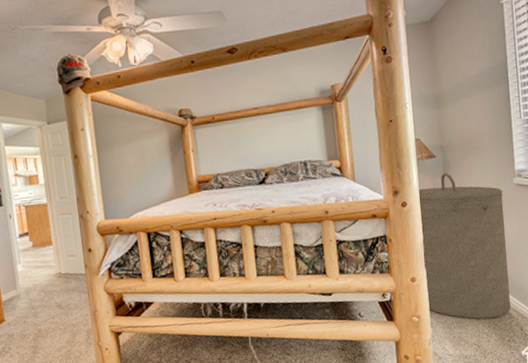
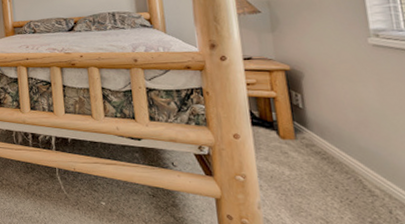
laundry hamper: present [419,173,511,320] -> none [241,29,372,193]

